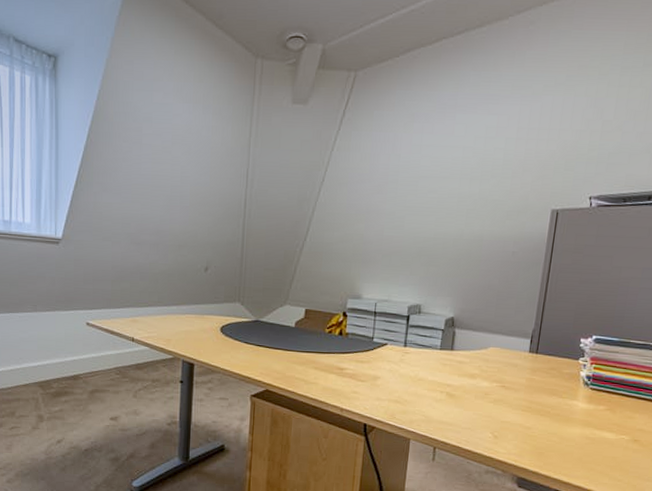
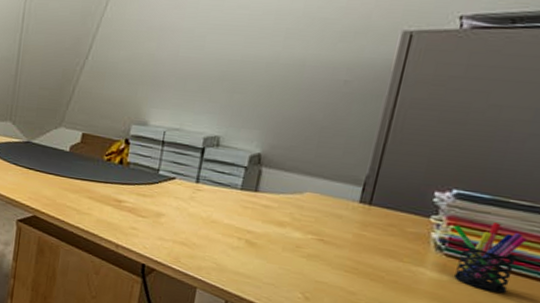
pen holder: none [594,359,644,415] -> present [452,222,528,294]

